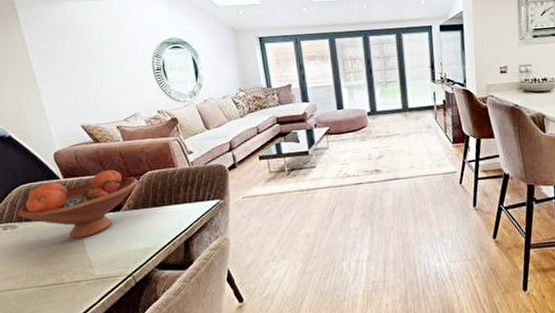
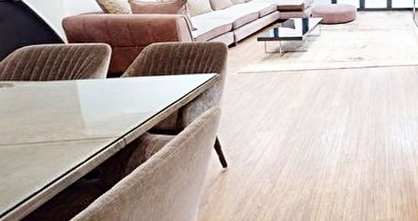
fruit bowl: present [16,169,139,239] -> none [15,39,143,100]

